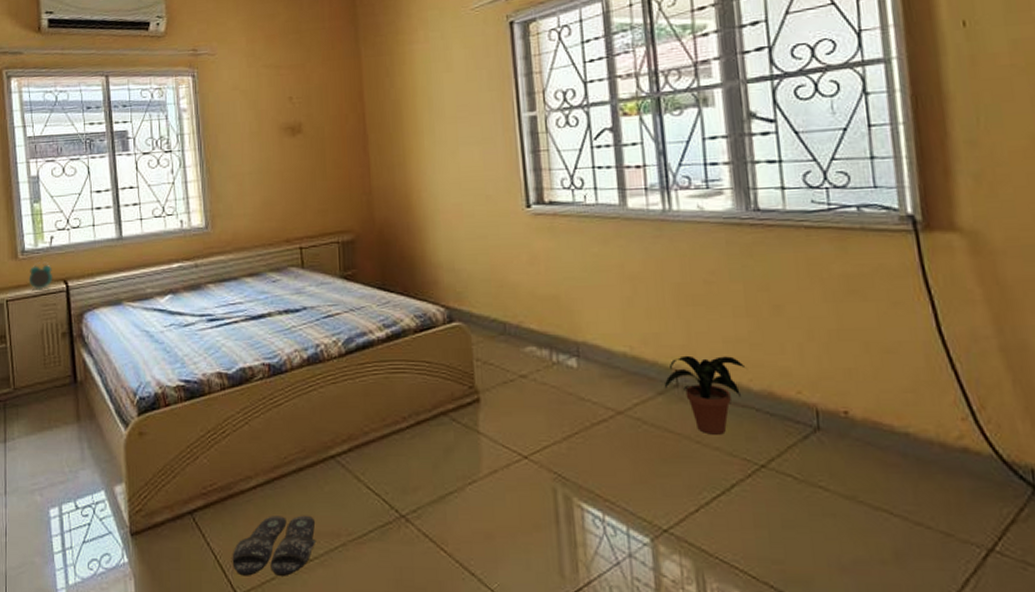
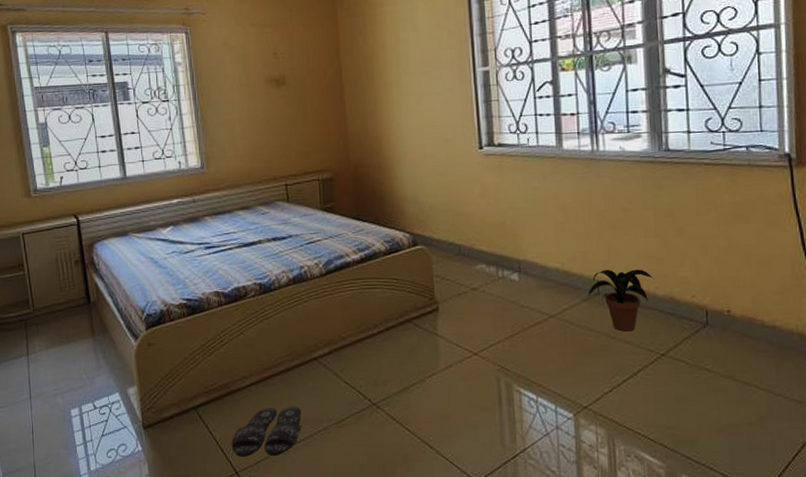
alarm clock: present [29,261,53,292] -> none [42,199,65,226]

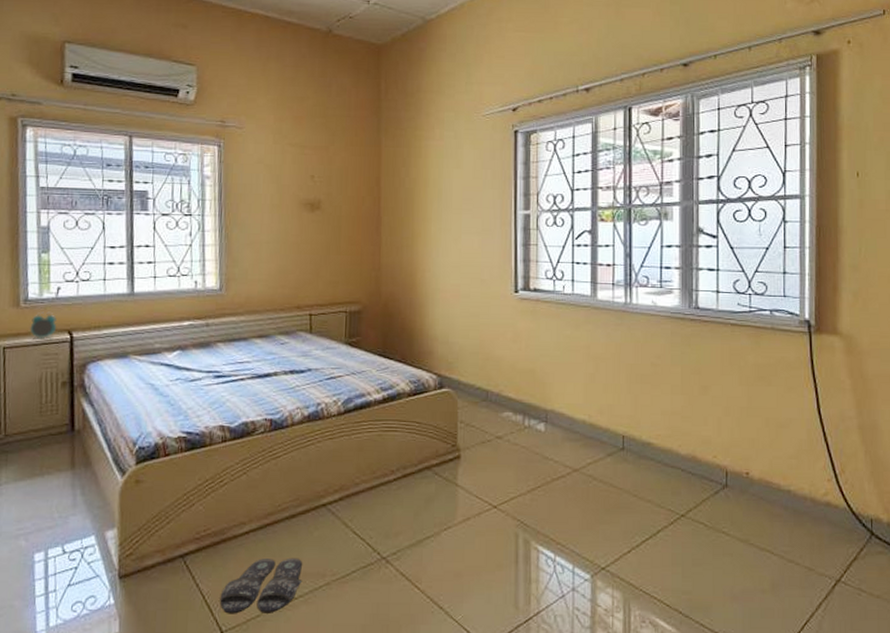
alarm clock: none [42,199,65,226] -> present [30,311,57,341]
potted plant: present [588,269,653,332] -> none [613,424,677,490]

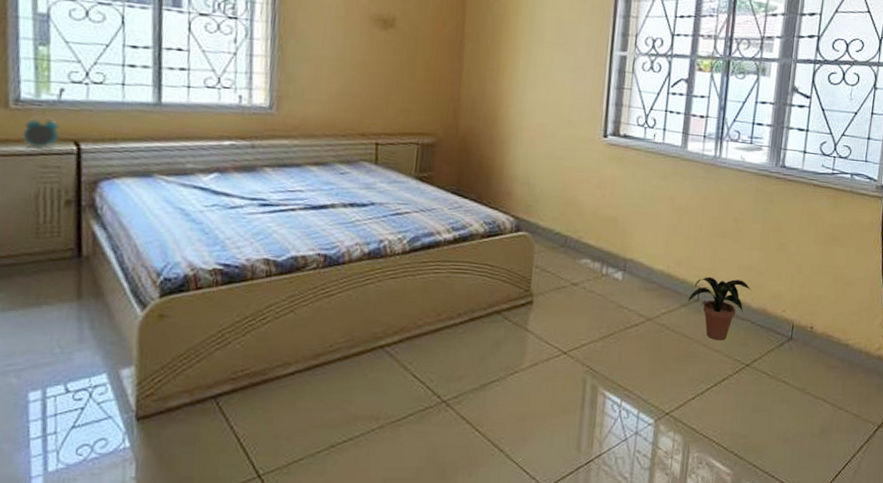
slippers: present [220,558,303,614] -> none [257,400,354,457]
potted plant: none [613,424,677,490] -> present [687,276,751,340]

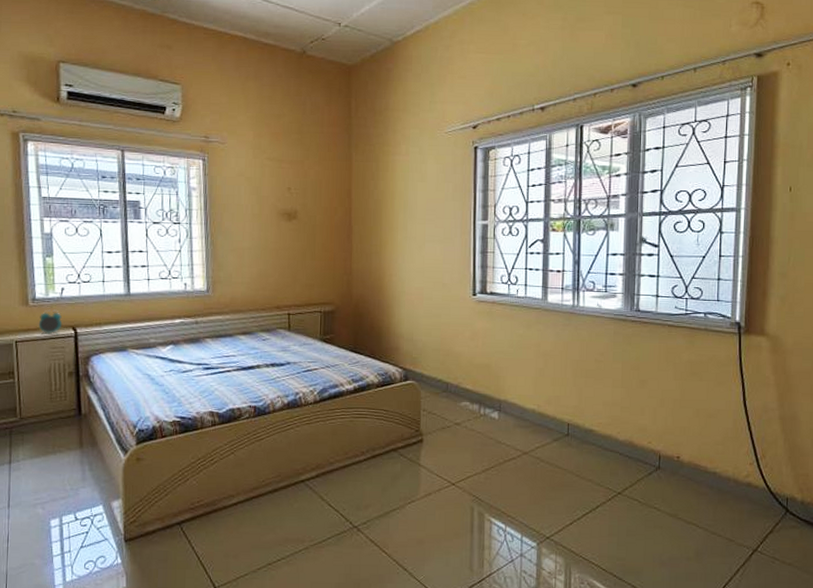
potted plant: present [687,276,751,340] -> none [558,413,617,471]

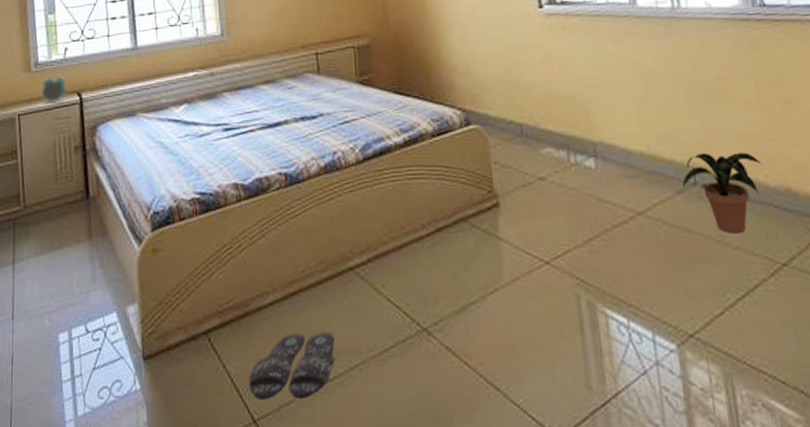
slippers: none [213,526,284,573] -> present [249,331,336,400]
potted plant: none [558,413,617,471] -> present [682,152,762,234]

